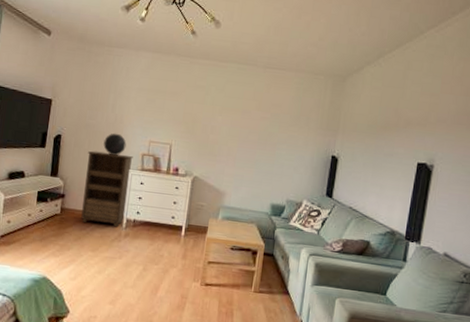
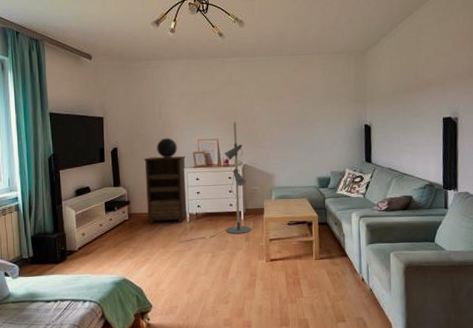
floor lamp: none [110,129,196,251] -> present [179,122,252,243]

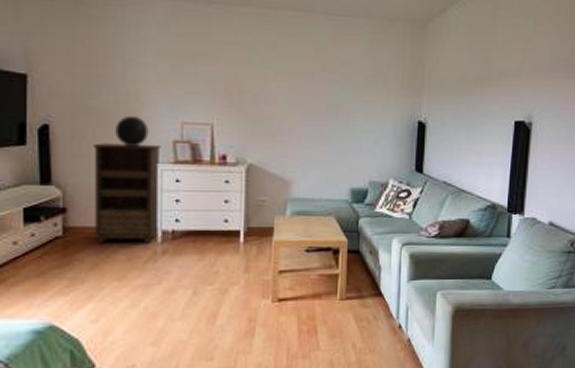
floor lamp: present [179,122,252,243] -> none [143,101,255,273]

